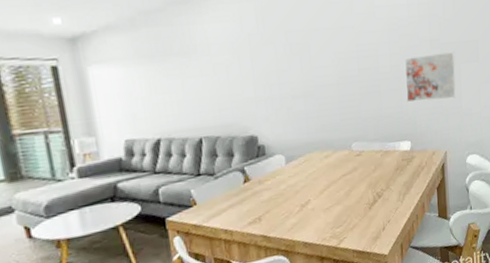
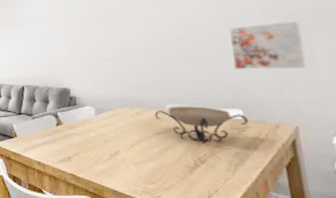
decorative bowl: none [341,142,415,180] -> present [154,106,249,145]

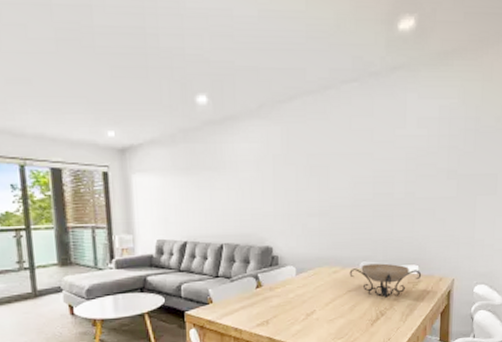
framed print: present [228,21,307,71] -> none [418,183,472,229]

